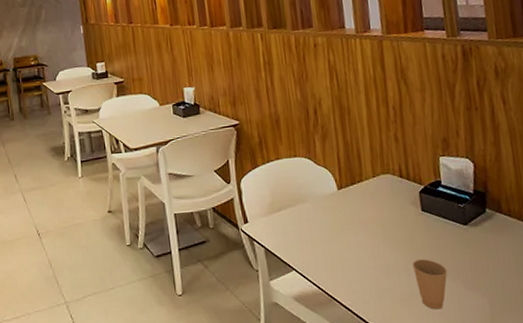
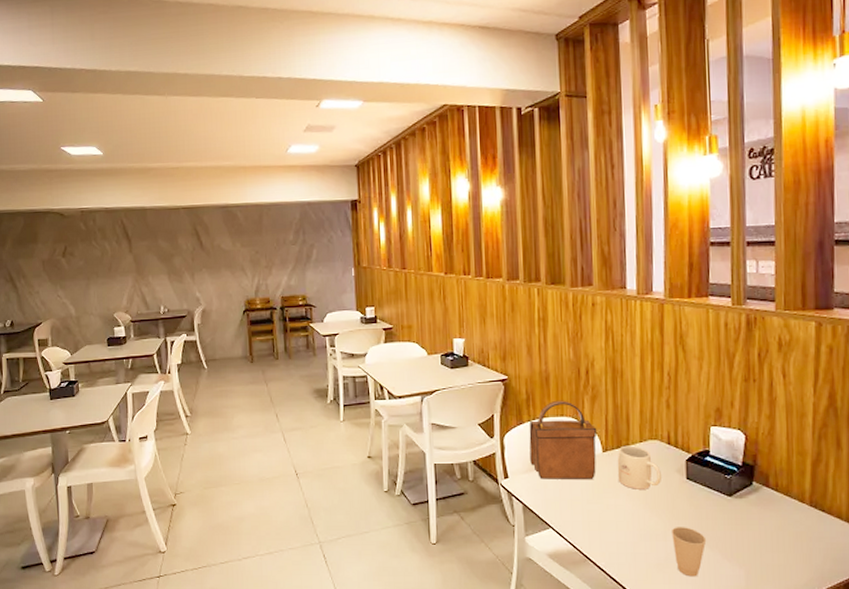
handbag: none [264,141,333,222] -> present [529,400,597,479]
mug: none [352,181,398,225] -> present [617,445,661,489]

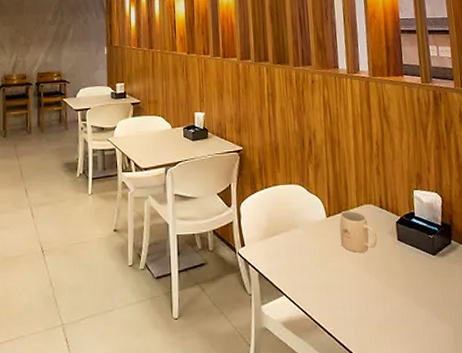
handbag: present [529,400,597,479] -> none [262,169,322,246]
cup: present [672,527,707,577] -> none [389,287,419,337]

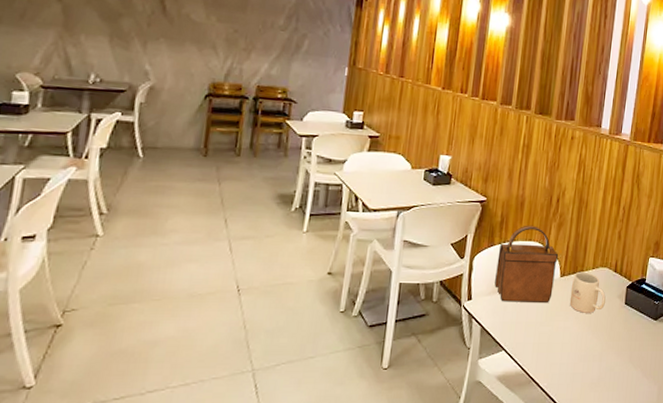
handbag: none [262,169,322,246] -> present [494,225,559,302]

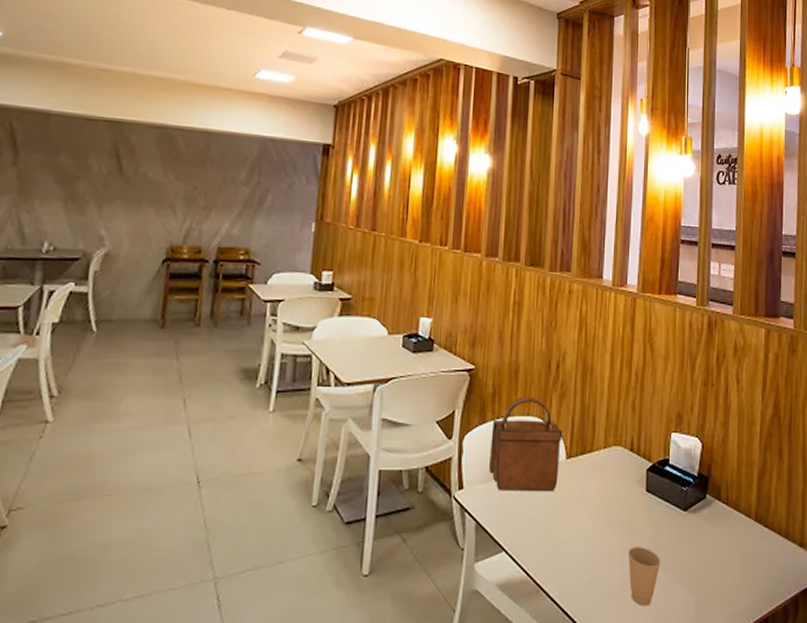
mug: present [569,271,606,313] -> none [579,452,622,503]
cup: none [606,348,633,394] -> present [628,547,661,606]

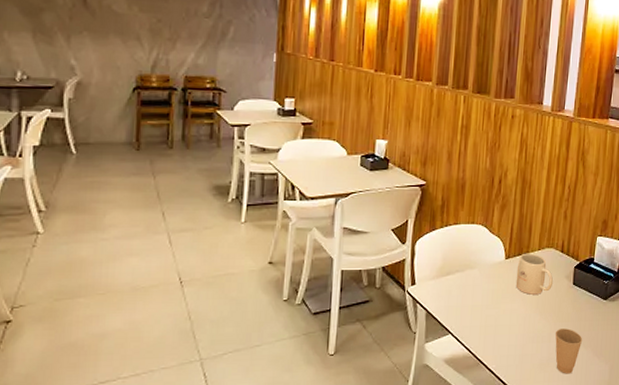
handbag: present [489,396,563,491] -> none [438,208,503,286]
mug: none [579,452,622,503] -> present [516,253,553,295]

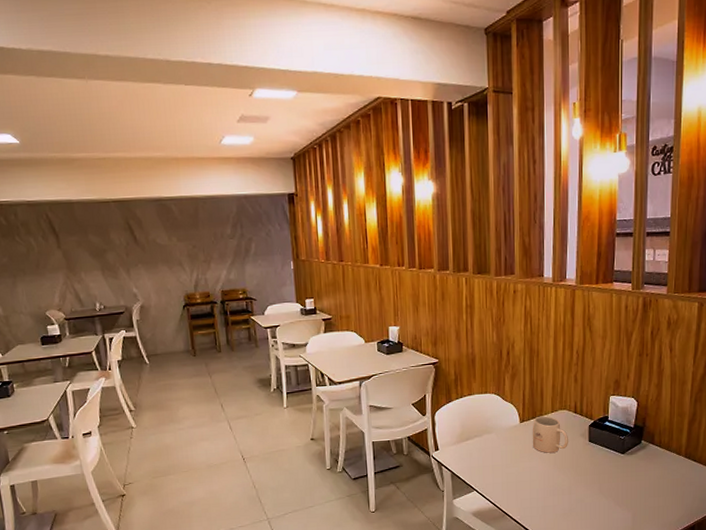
cup: present [555,328,583,374] -> none [576,481,603,522]

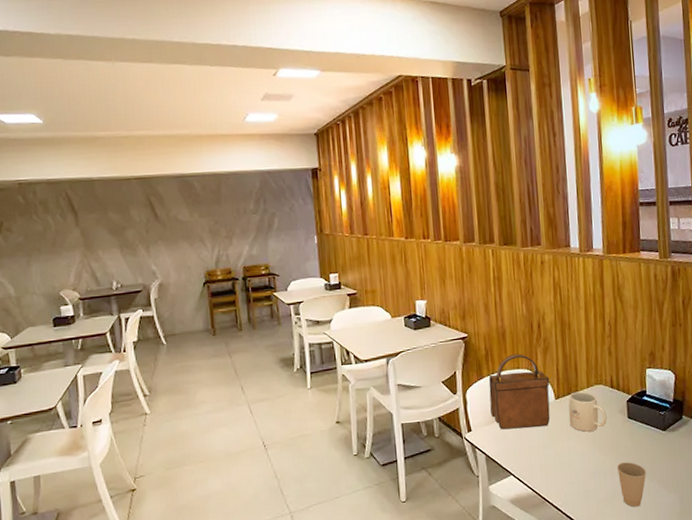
handbag: none [457,379,516,450] -> present [489,353,550,430]
cup: none [576,481,603,522] -> present [617,462,647,507]

